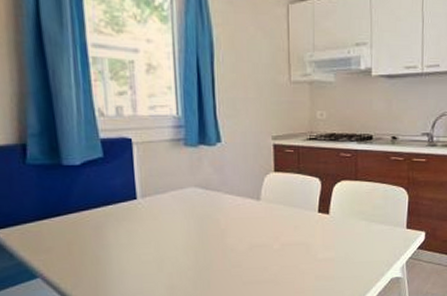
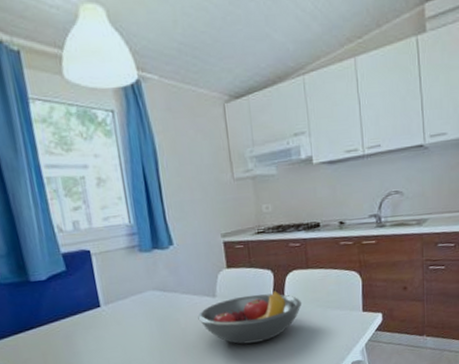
fruit bowl: none [239,199,346,251] -> present [198,290,301,344]

